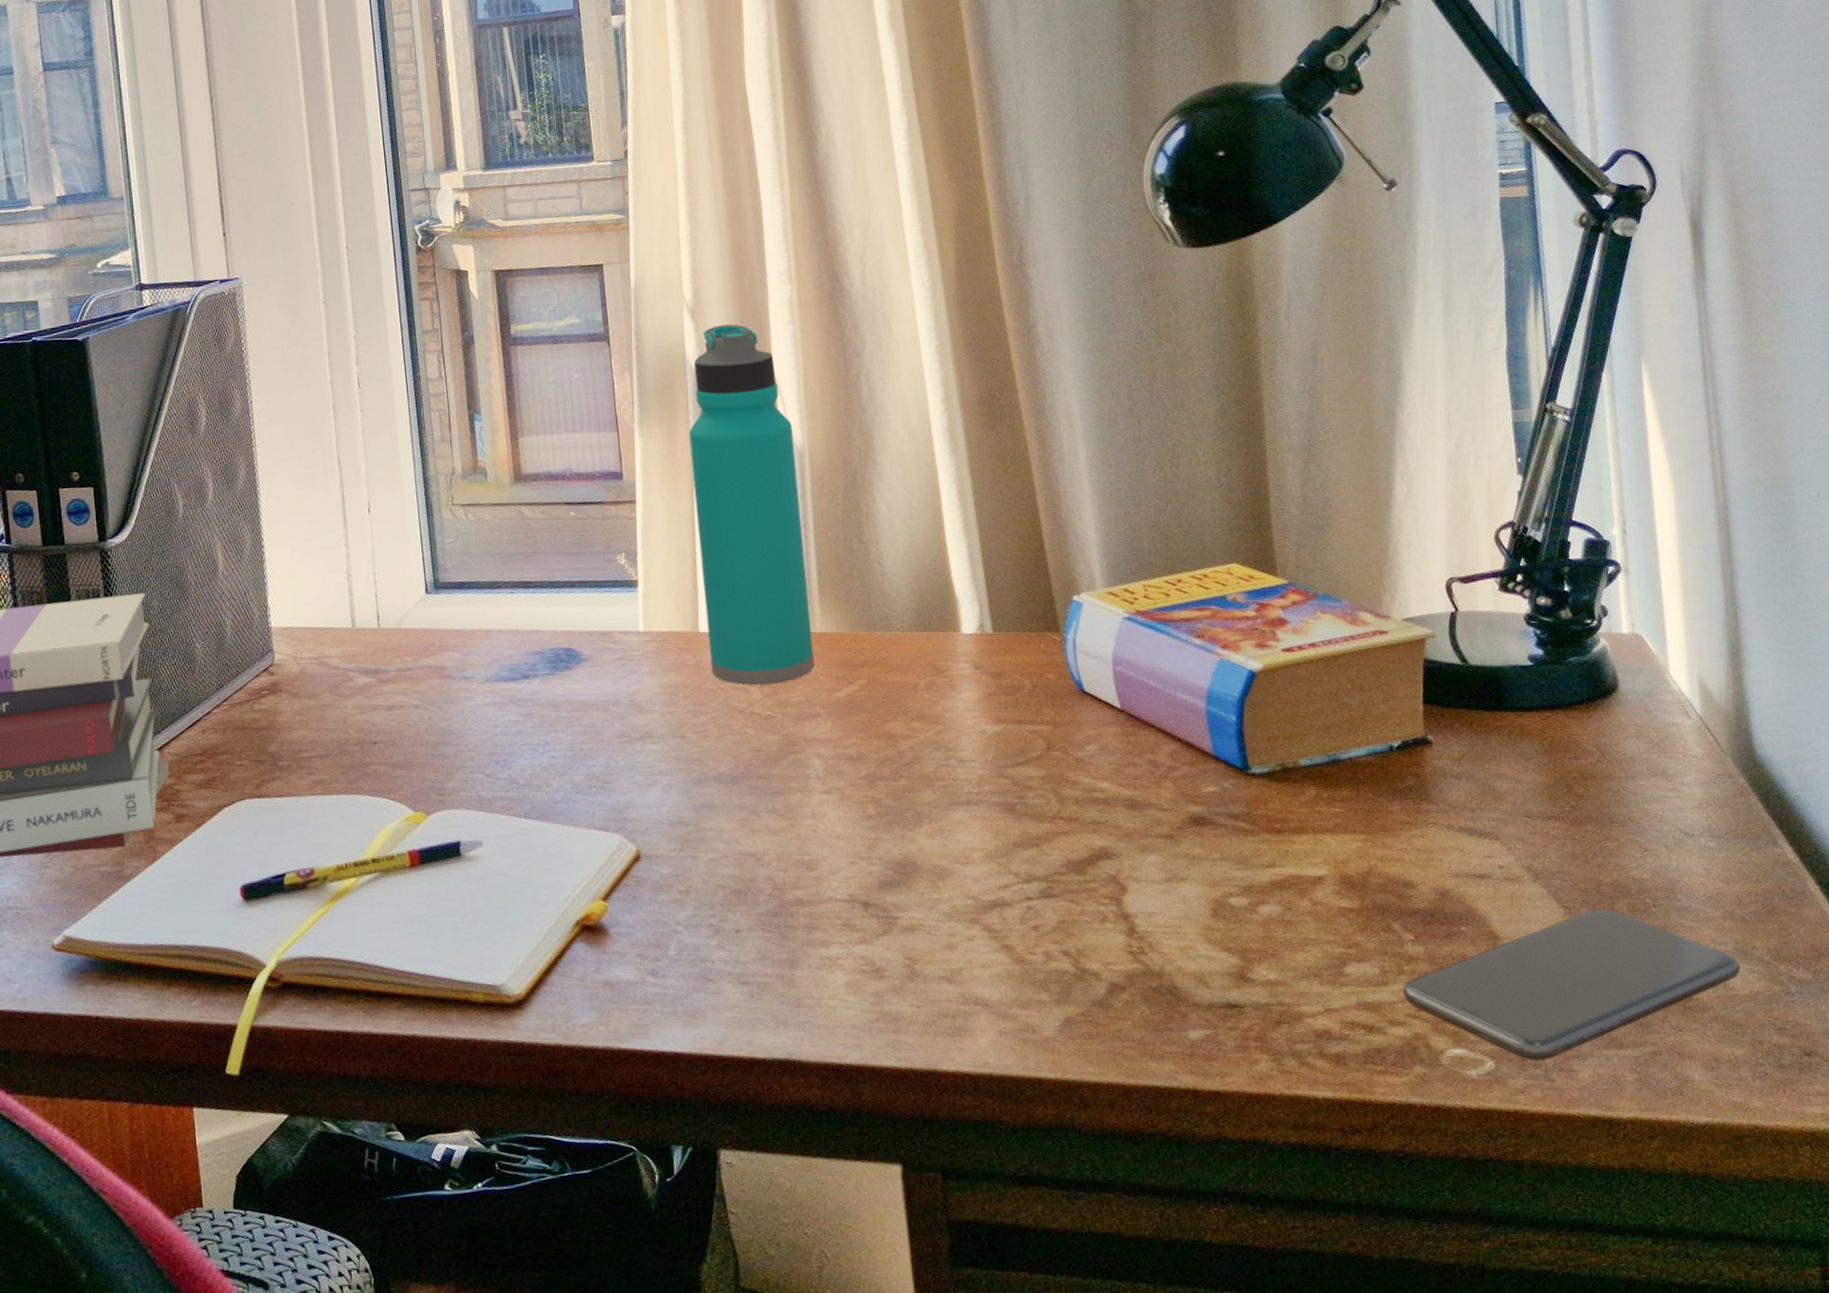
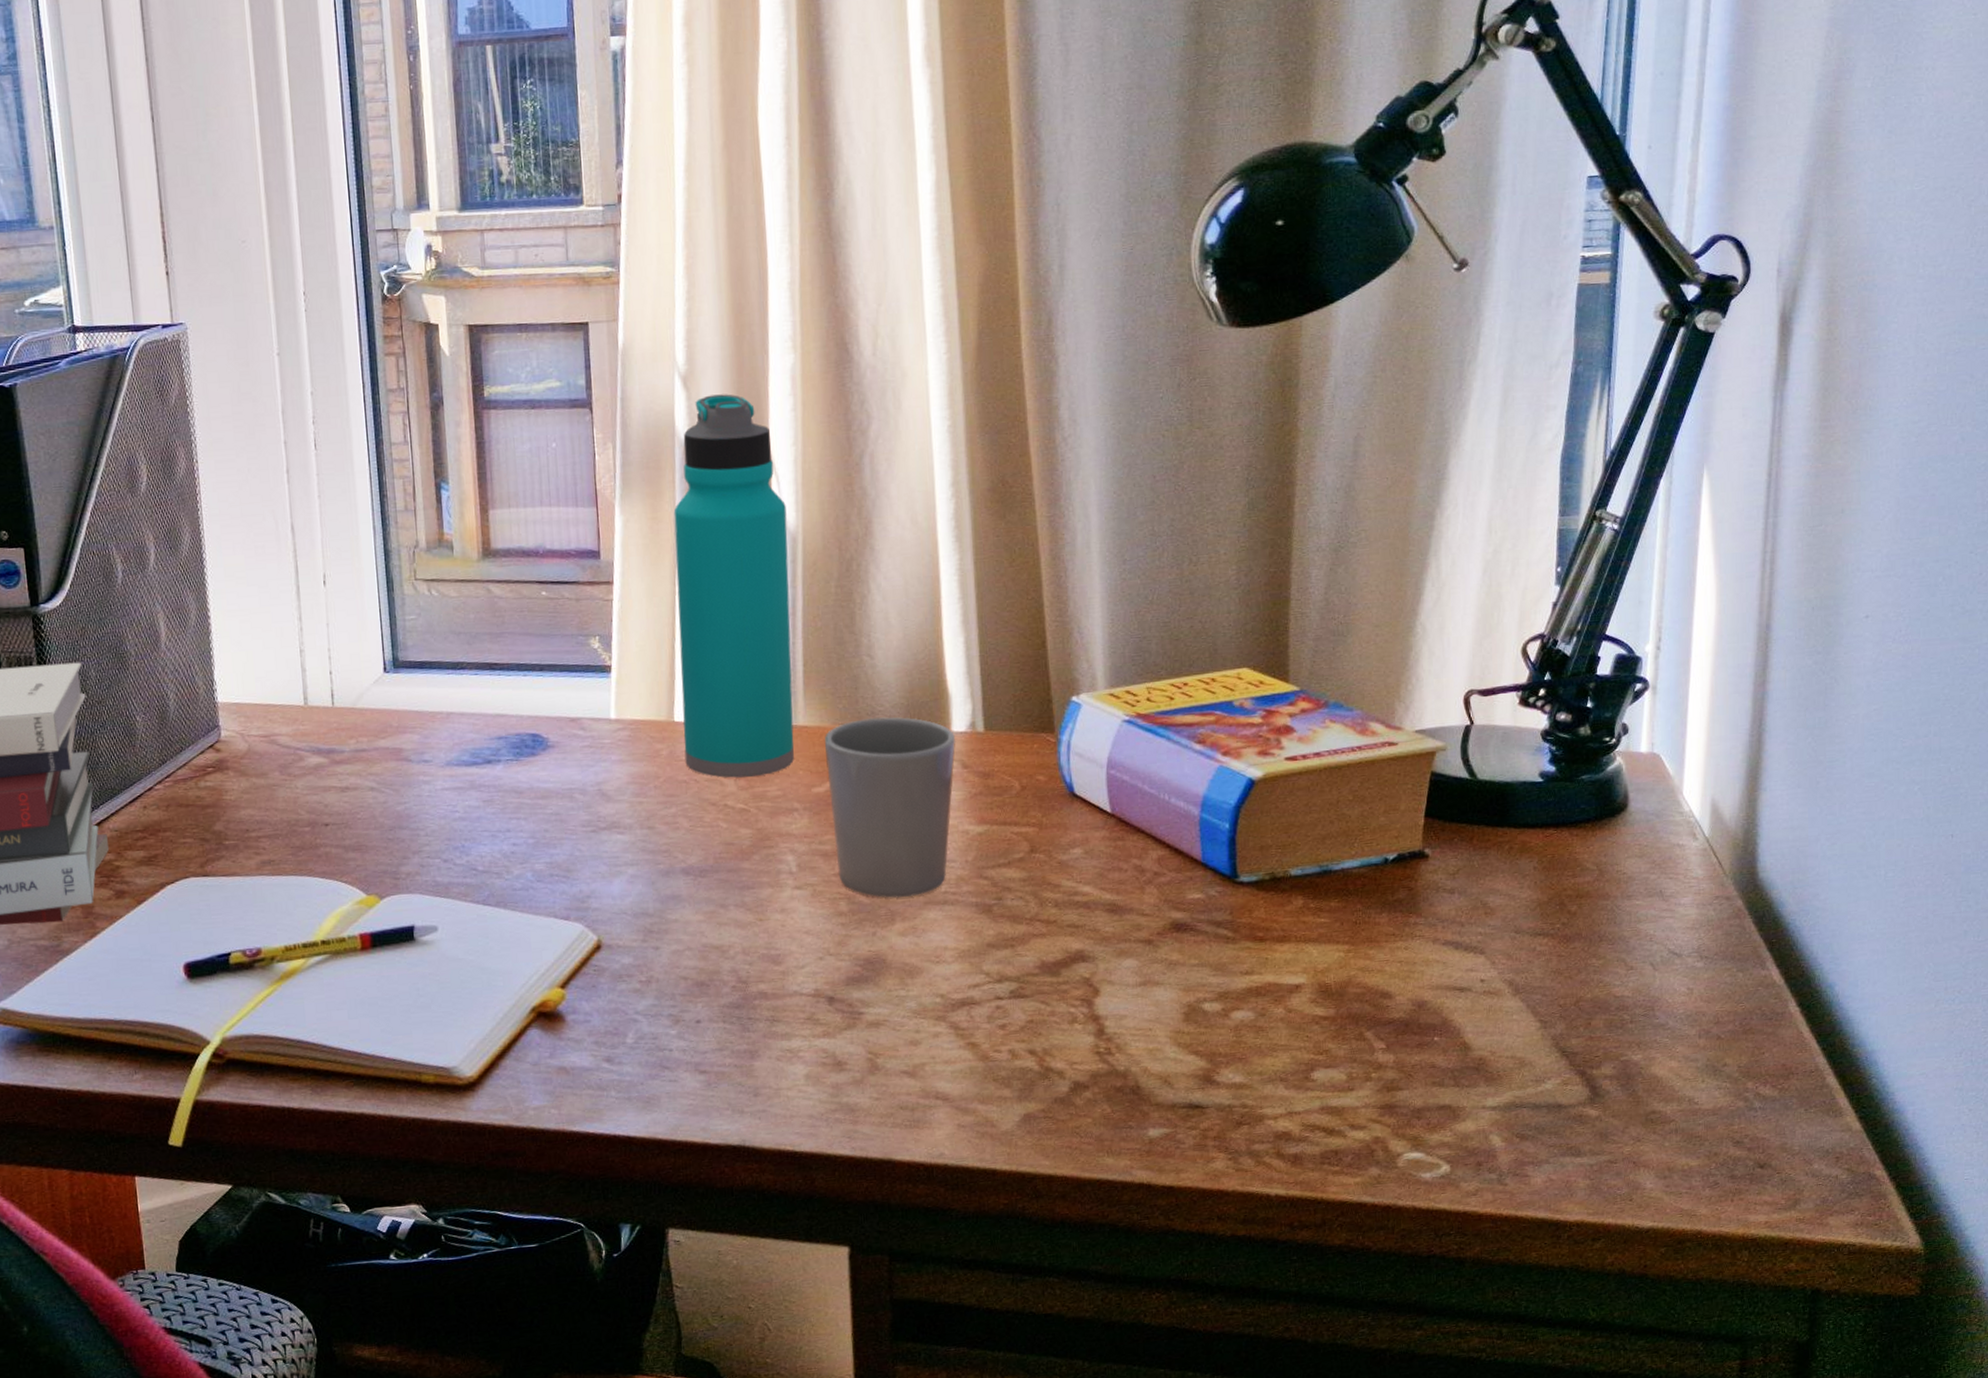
mug: none [842,621,968,800] -> present [824,717,956,899]
smartphone: present [1402,908,1741,1061] -> none [1367,1023,1708,1166]

